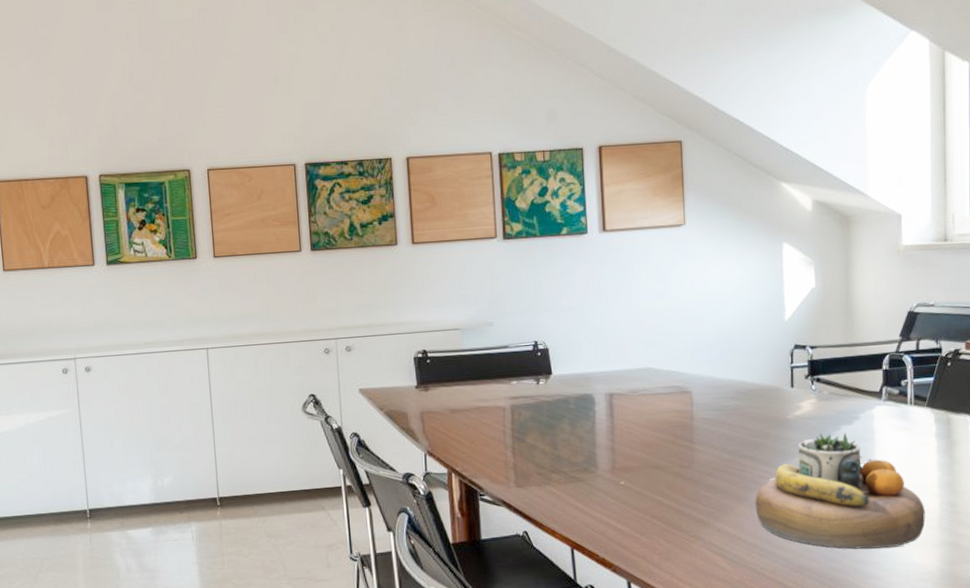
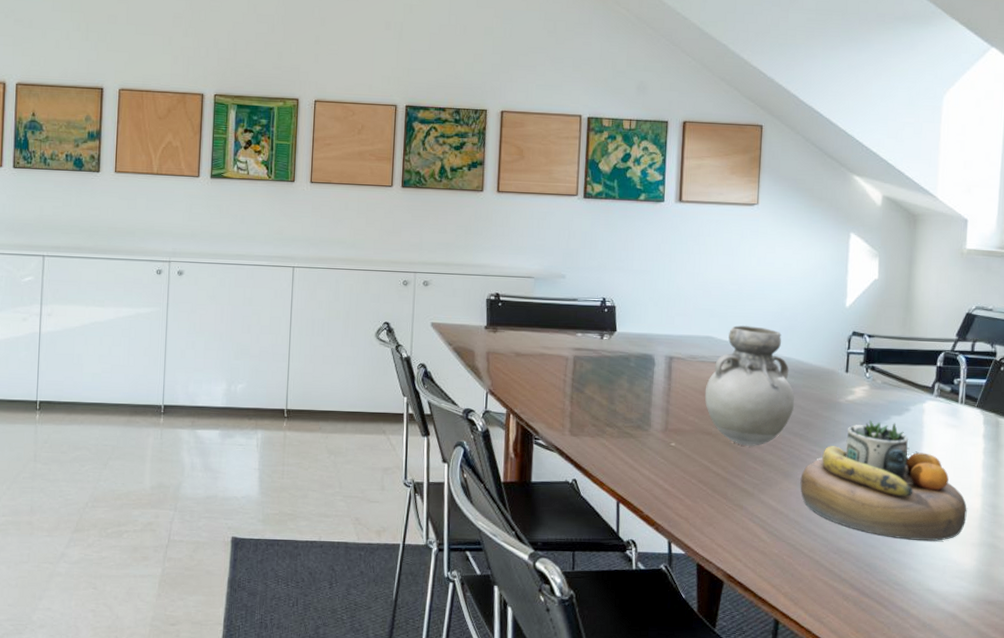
vase: none [649,351,742,475] -> present [704,325,794,446]

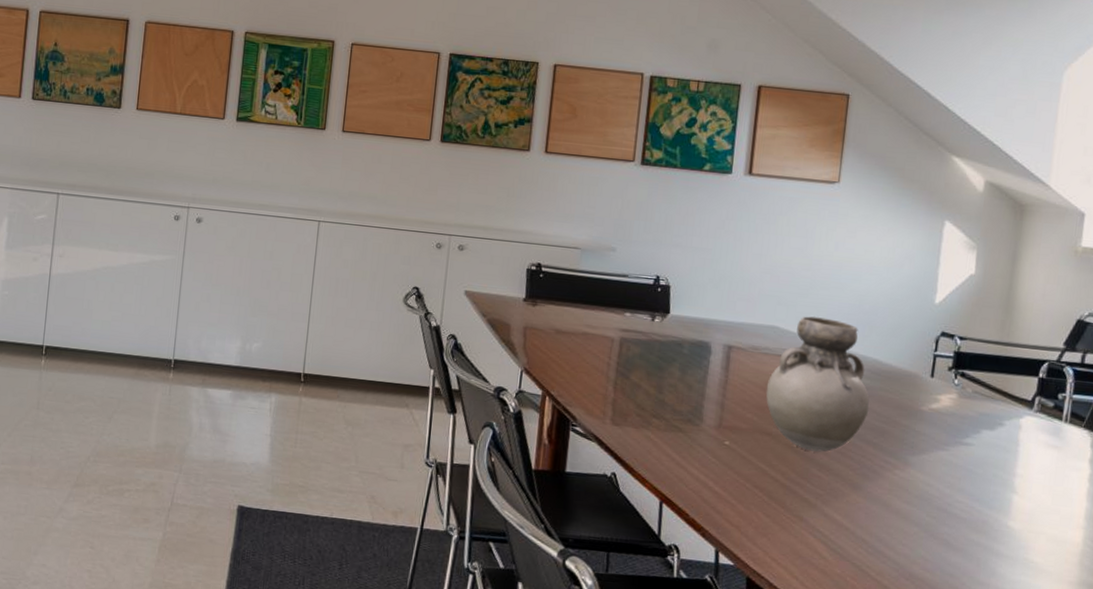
decorative bowl: present [800,420,967,541] -> none [870,432,1066,576]

